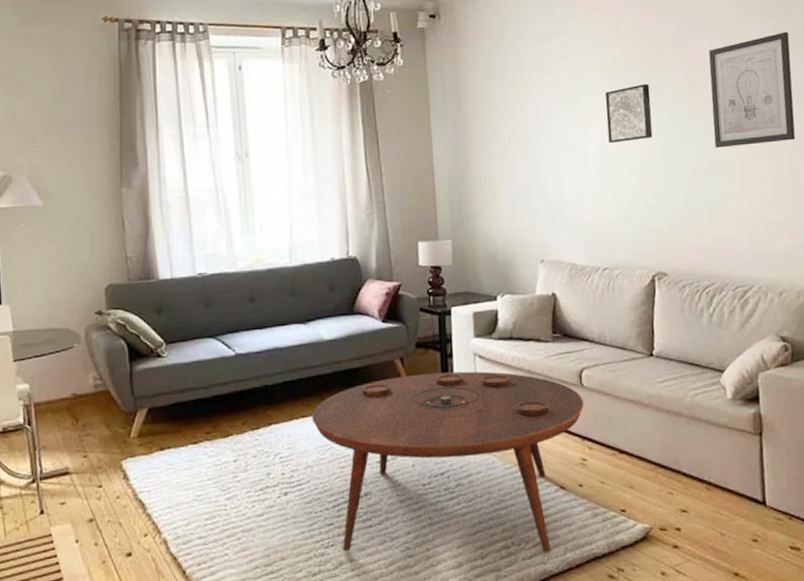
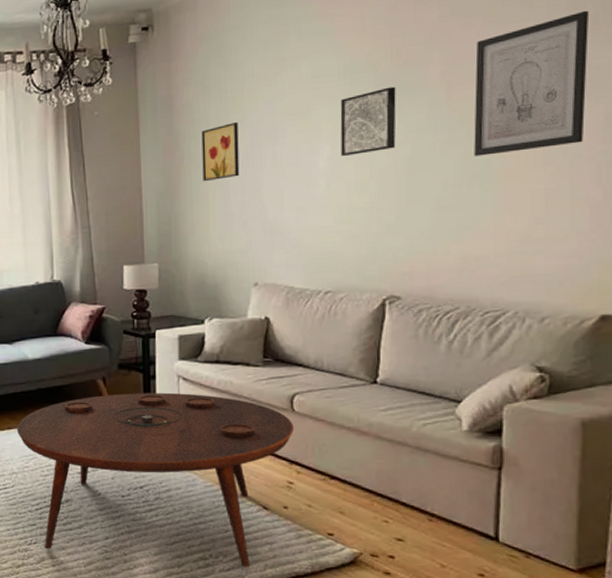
wall art: none [487,107,523,162] -> present [201,121,240,182]

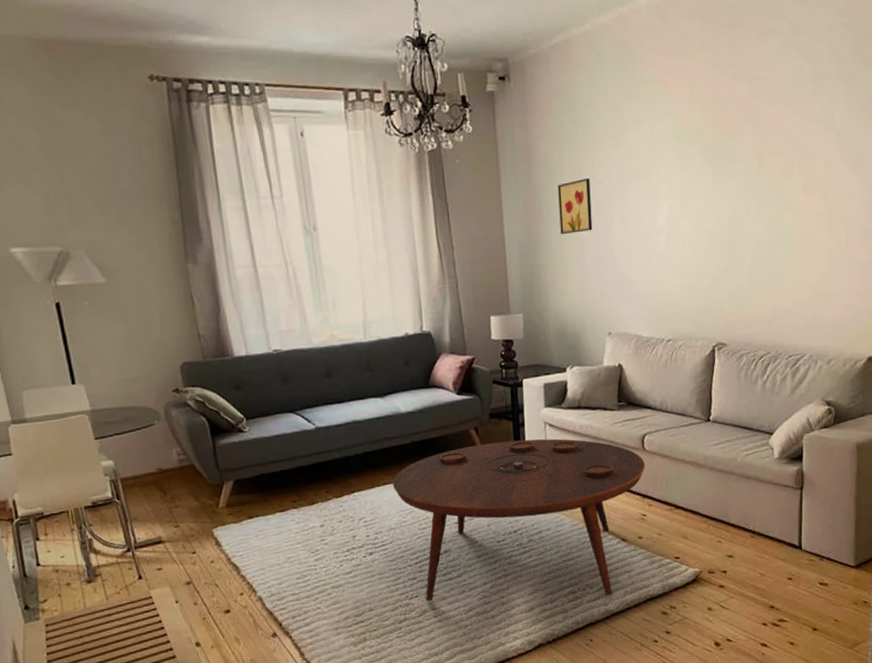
wall art: present [340,86,396,156] -> none [675,153,720,215]
wall art: present [474,10,590,156] -> none [778,99,858,220]

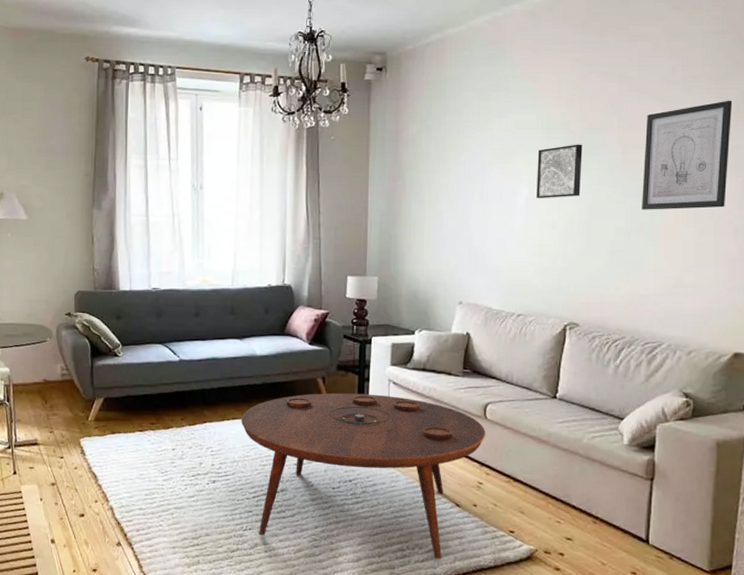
wall art: present [557,177,593,235] -> none [421,159,453,209]
wall art: none [675,153,720,215] -> present [536,144,583,198]
wall art: none [778,99,858,220] -> present [642,100,733,210]

